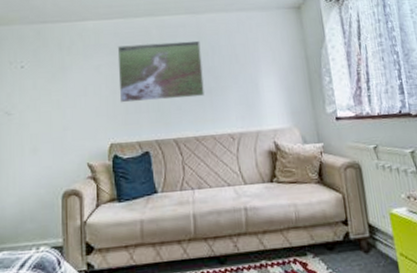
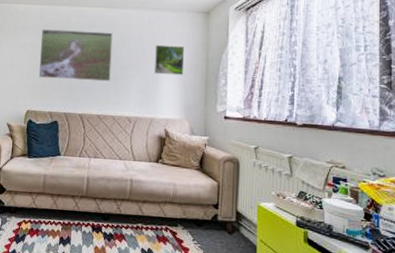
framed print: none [248,46,285,81] -> present [153,44,185,76]

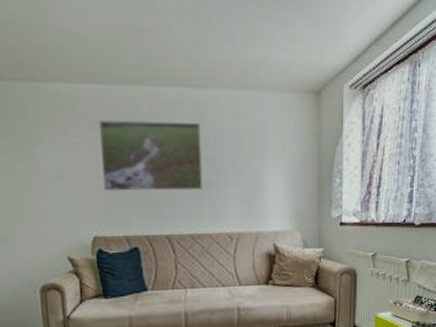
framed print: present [153,44,185,76] -> none [256,137,293,176]

